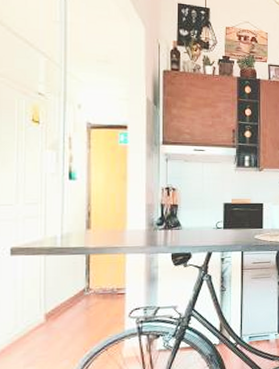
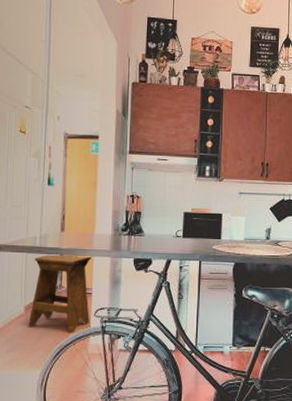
stool: none [51,253,123,339] -> present [29,253,91,334]

